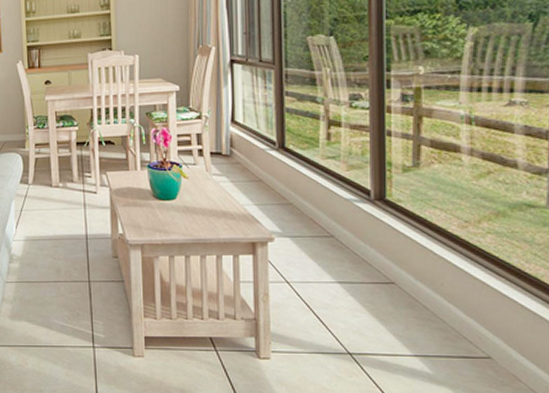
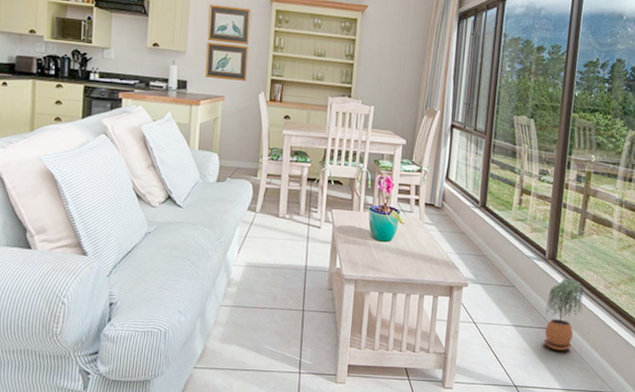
potted plant: none [379,221,431,309] -> present [543,278,584,351]

